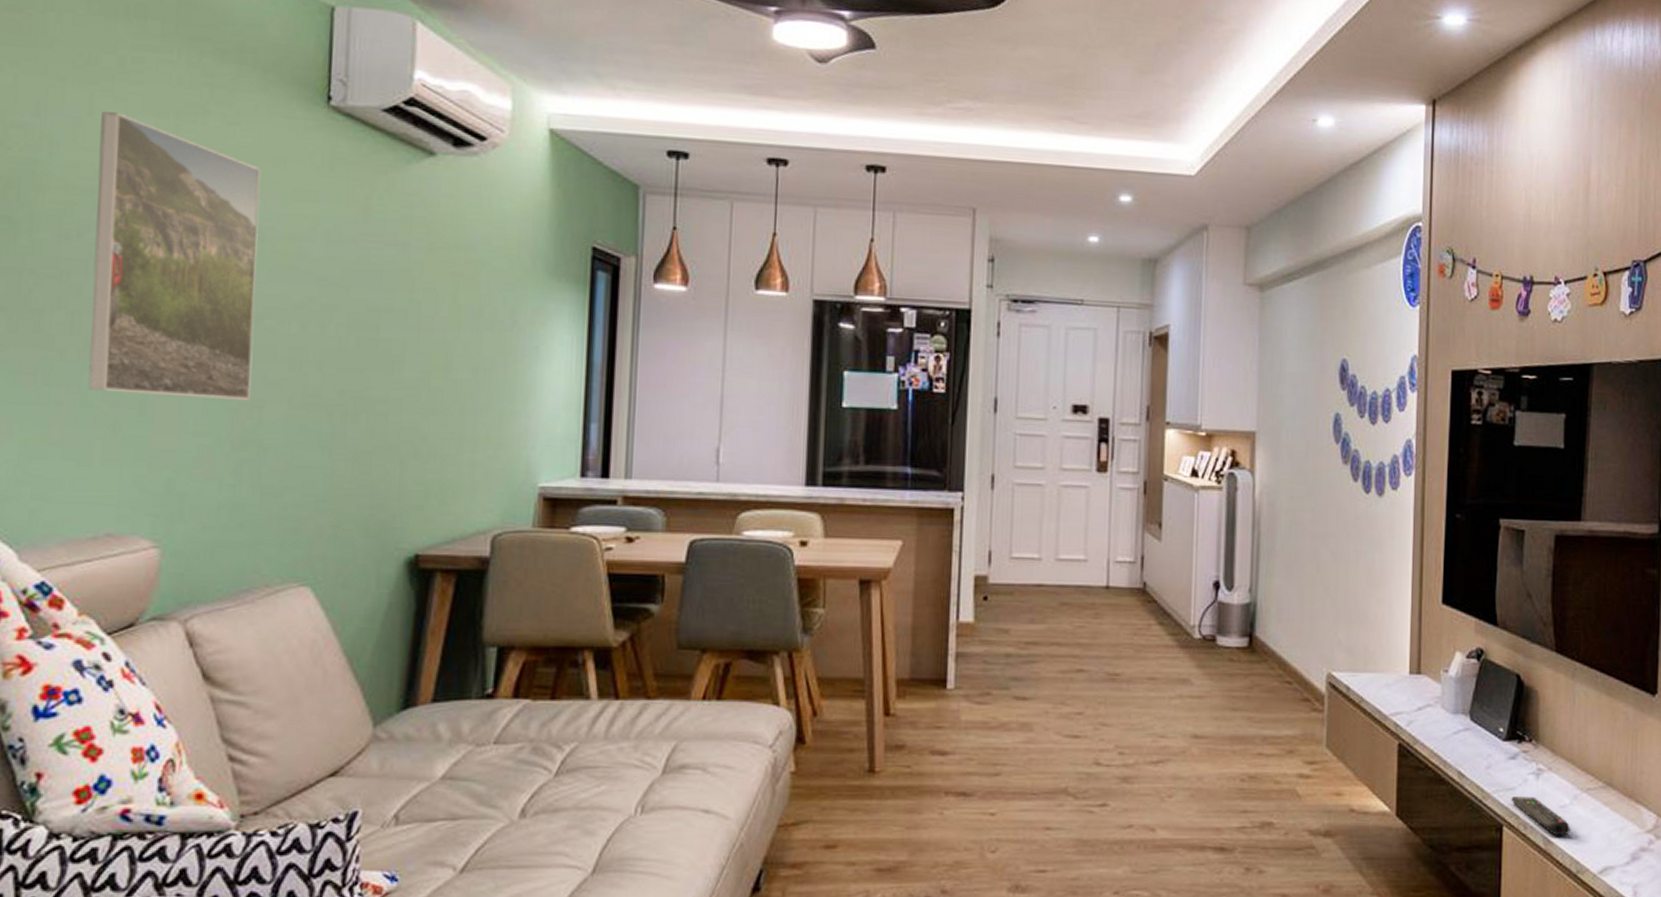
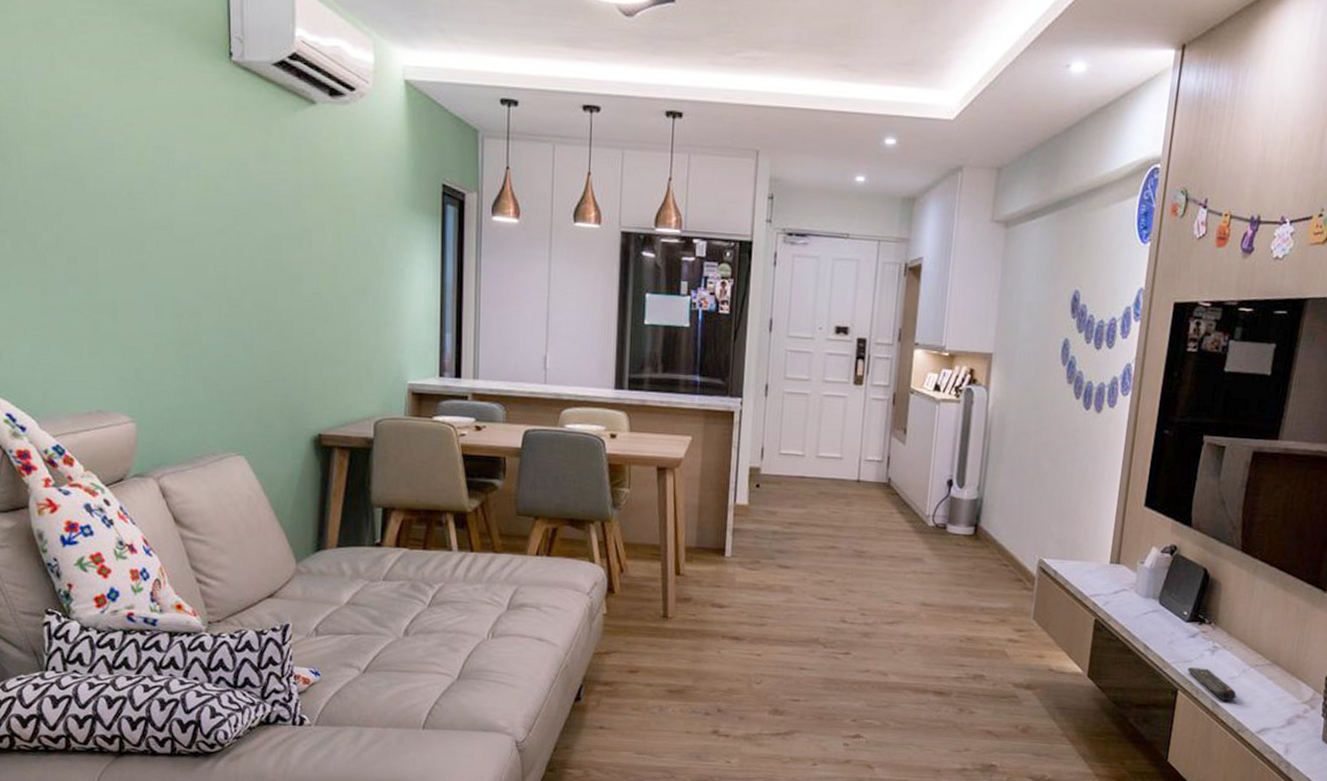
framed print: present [88,112,260,400] -> none [61,68,190,308]

